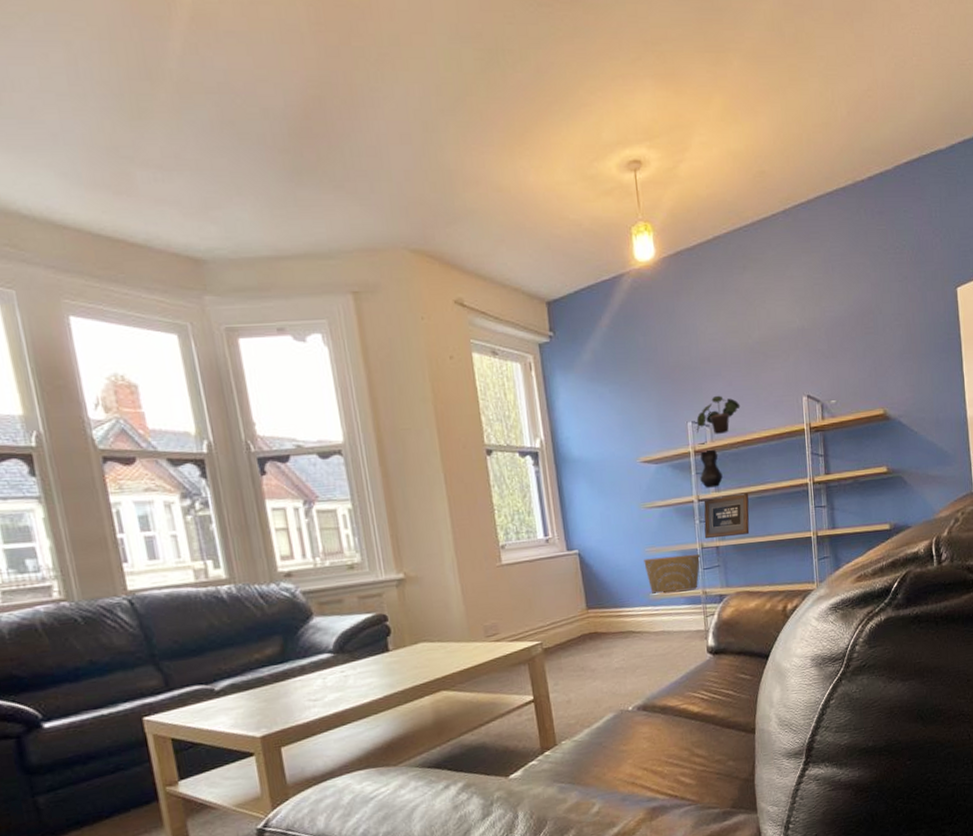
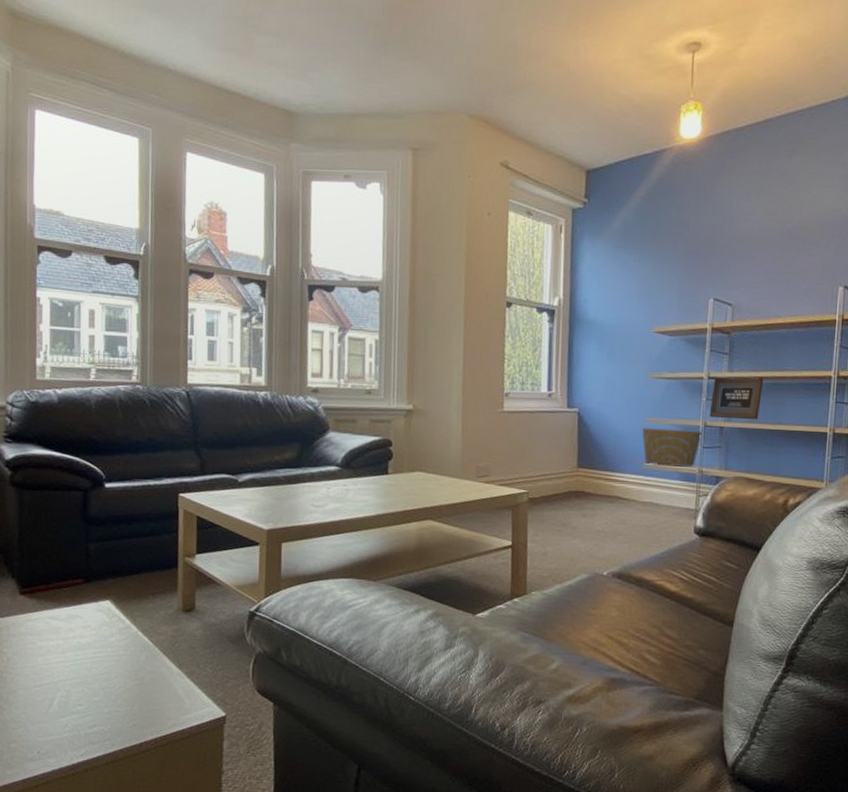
potted plant: present [696,395,741,434] -> none [717,275,768,314]
vase: present [697,441,723,488] -> none [714,320,738,367]

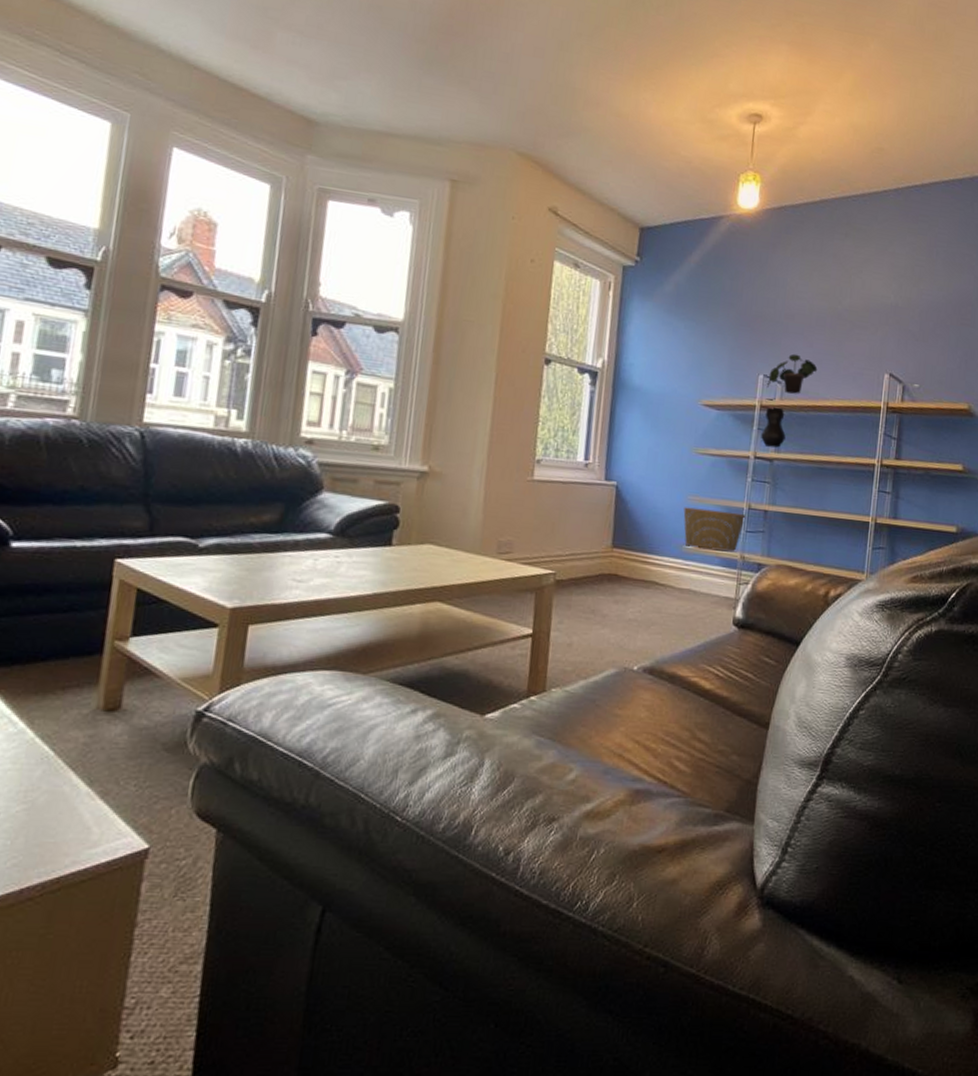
picture frame: present [709,376,764,420] -> none [753,458,810,504]
vase: none [714,320,738,367] -> present [761,398,786,448]
potted plant: none [717,275,768,314] -> present [766,353,818,394]

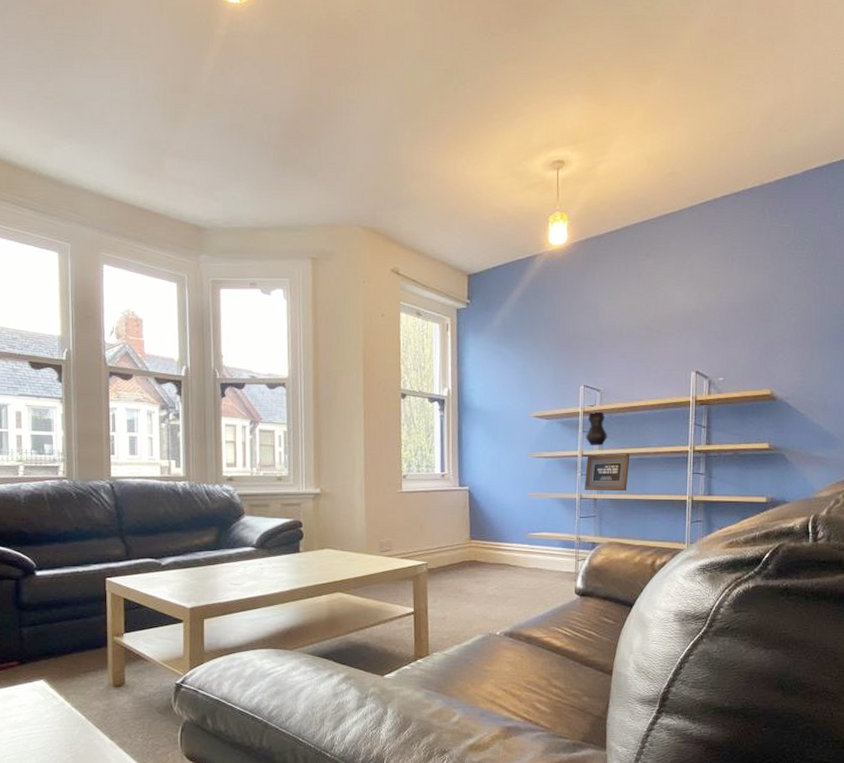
basket: present [683,507,746,552] -> none [526,502,579,535]
picture frame: none [753,458,810,504] -> present [584,453,630,491]
potted plant: present [766,353,818,394] -> none [587,364,631,399]

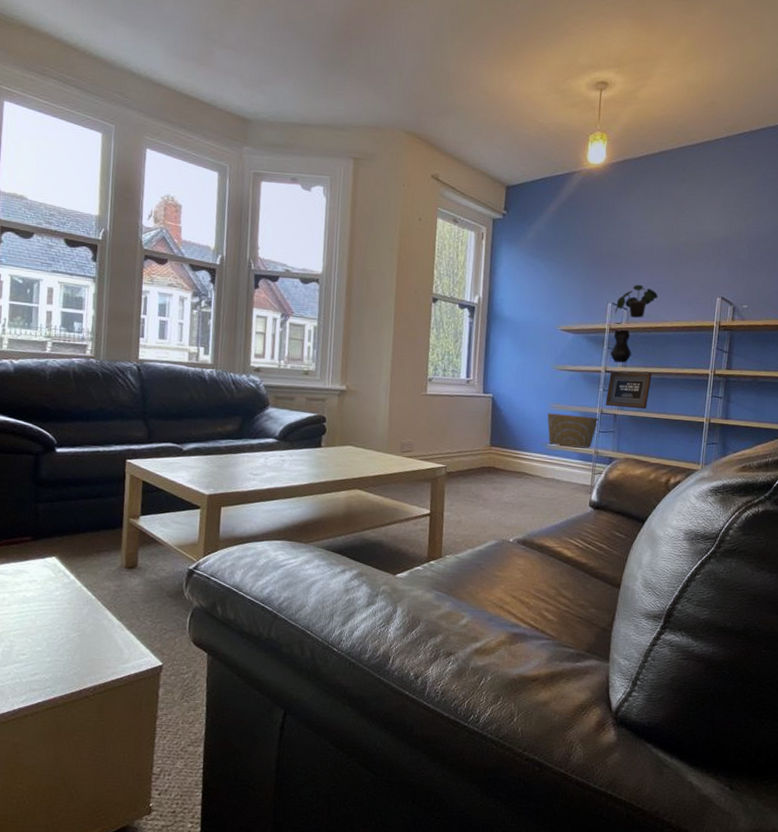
basket: none [526,502,579,535] -> present [547,413,599,449]
potted plant: none [587,364,631,399] -> present [614,284,658,318]

